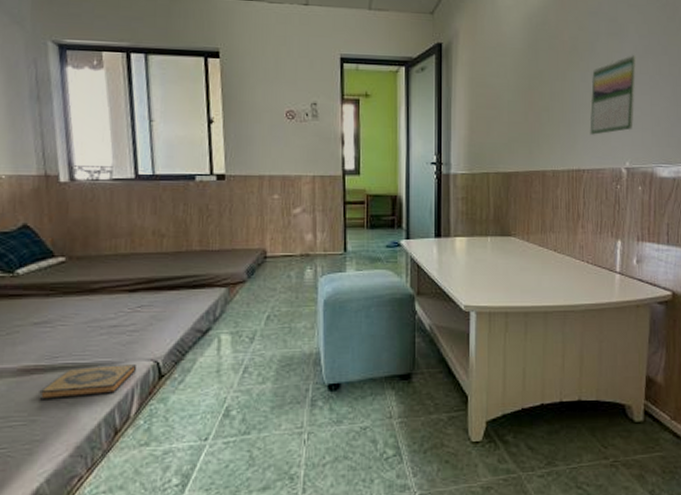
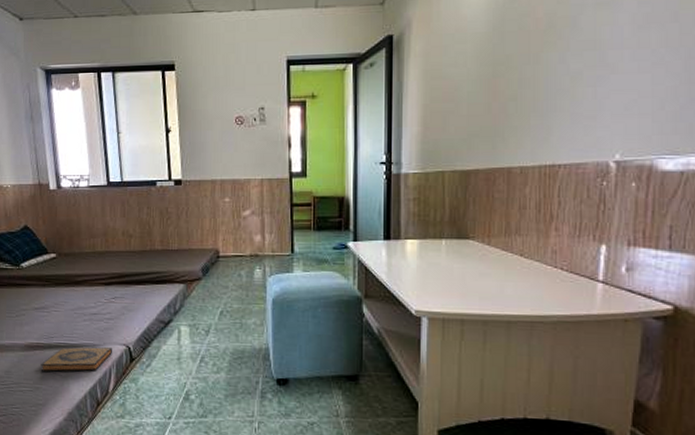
calendar: present [589,54,637,135] -> none [568,25,634,125]

